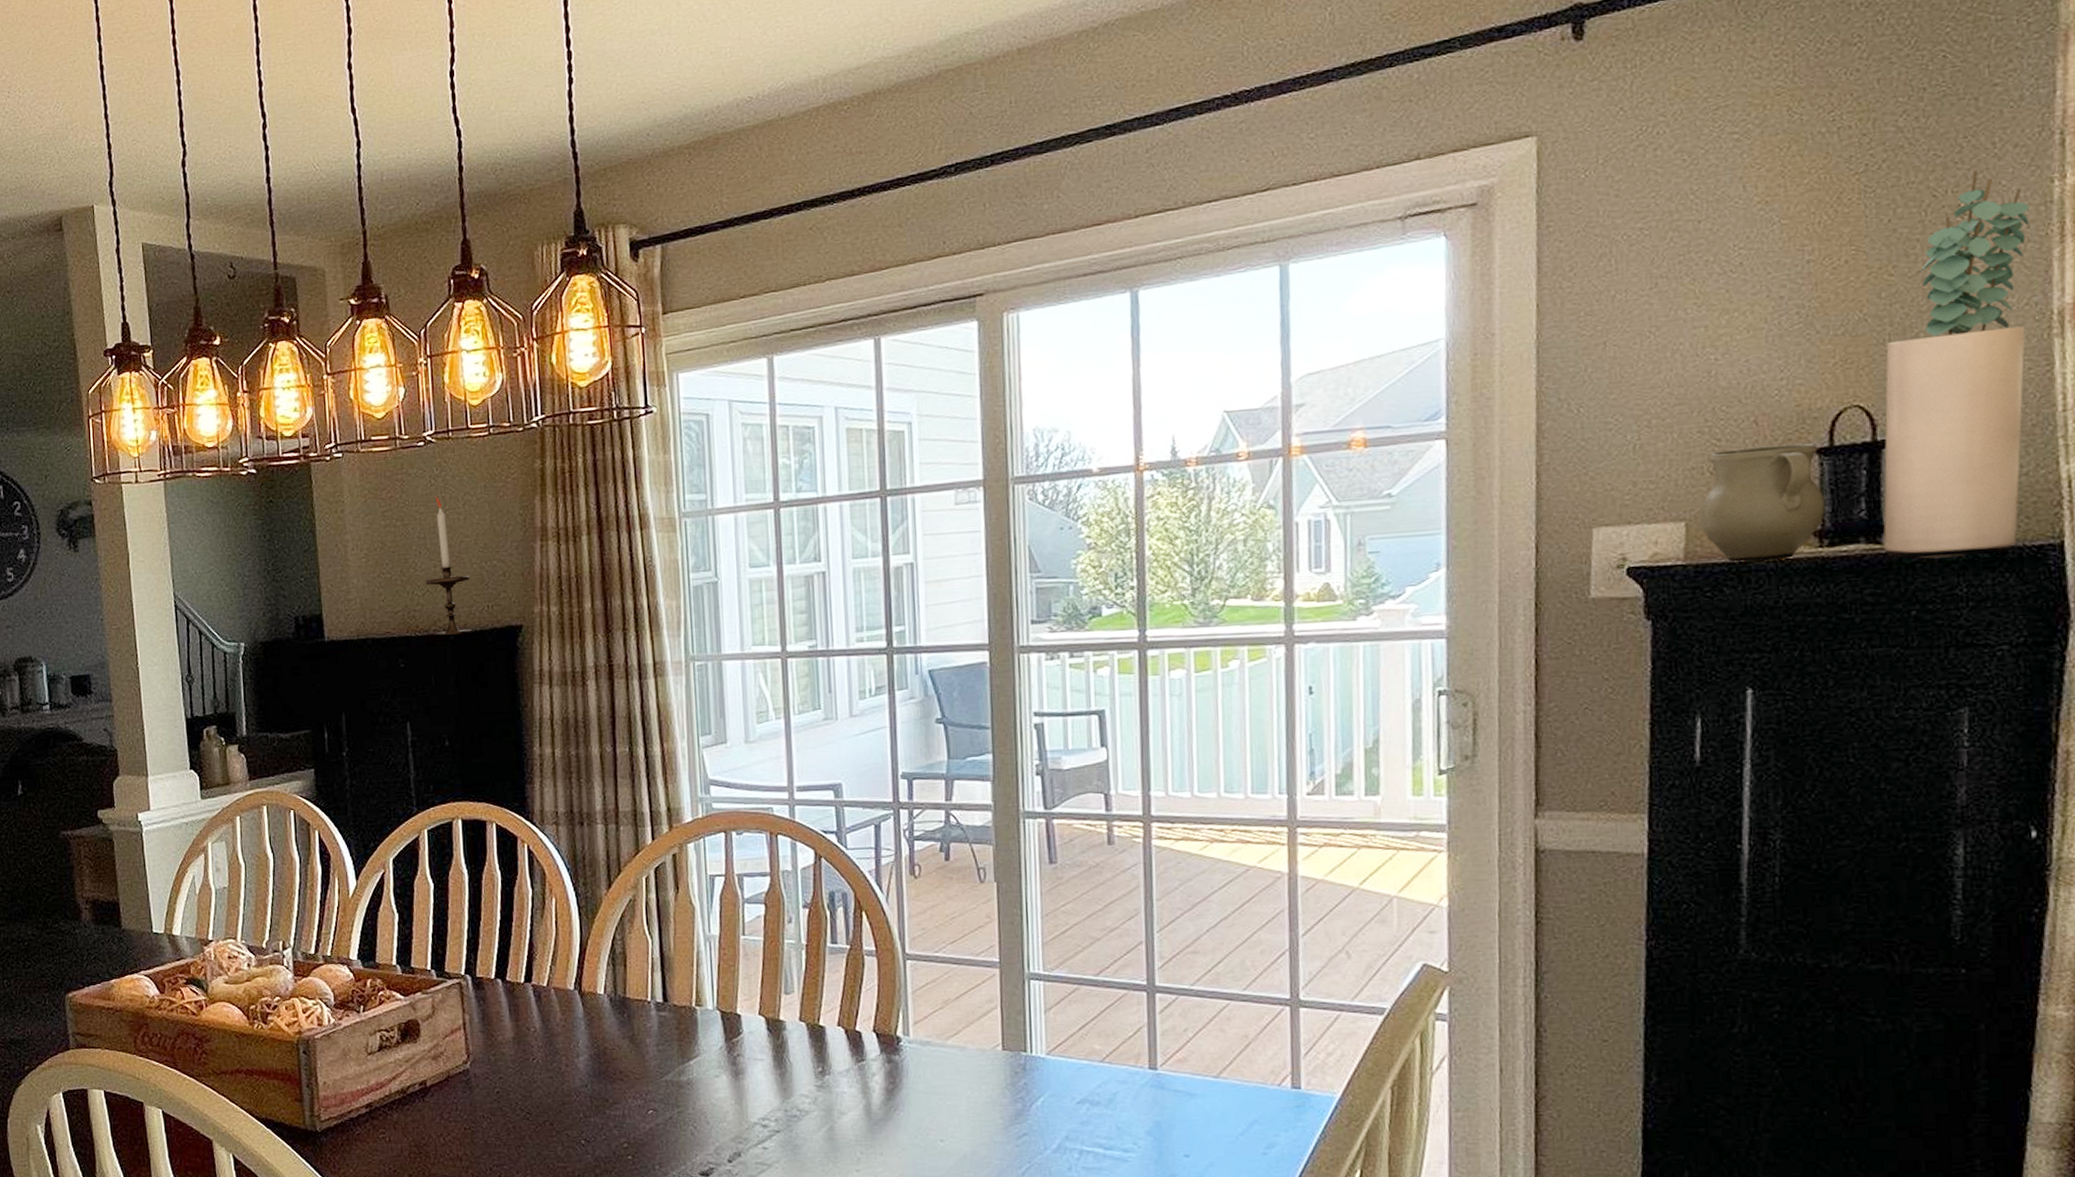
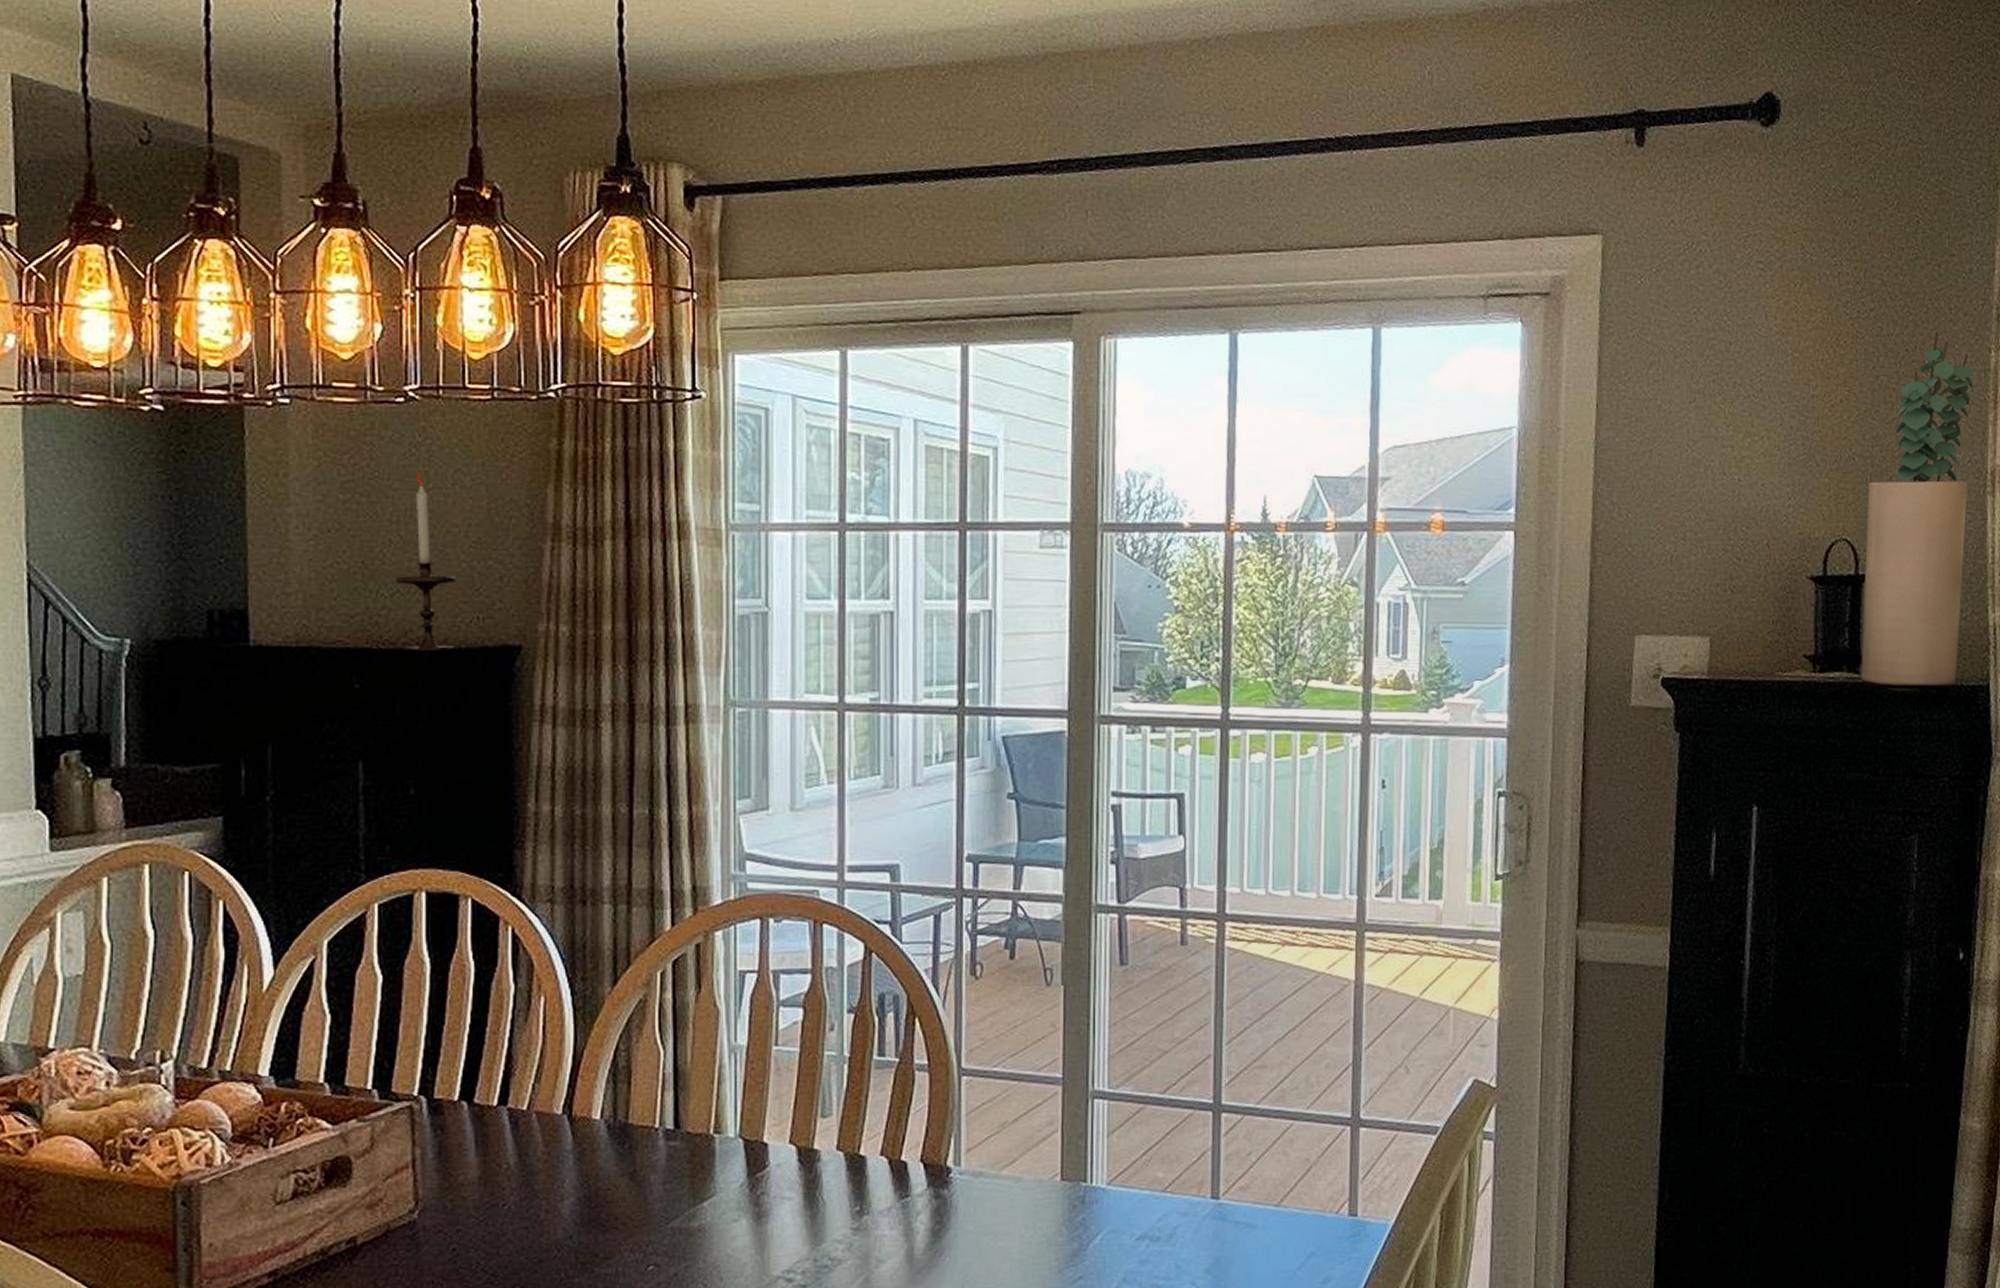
ceramic jug: present [1699,443,1826,563] -> none [1721,569,1819,682]

